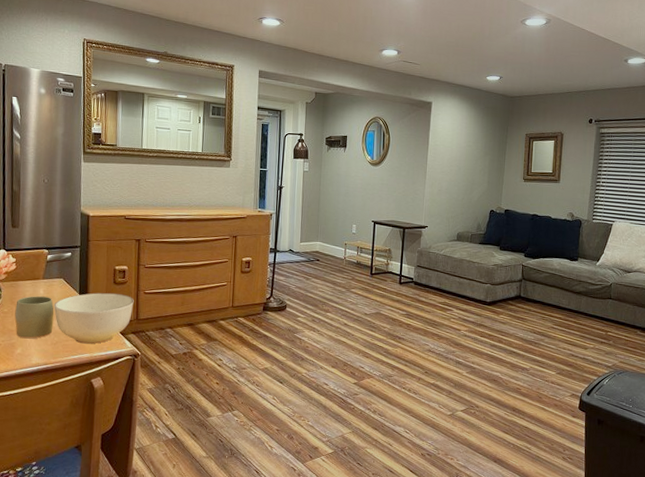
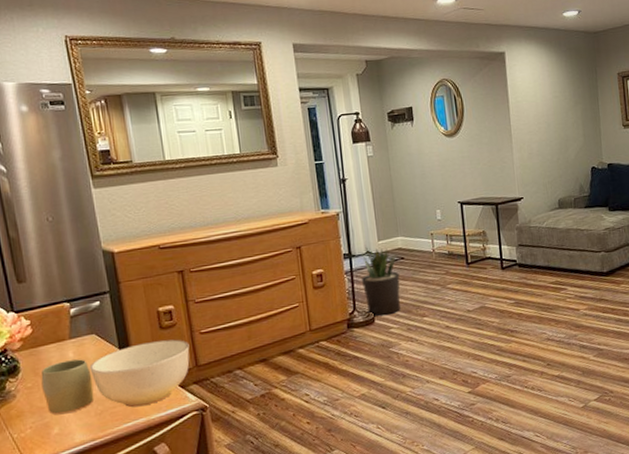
planter: none [281,244,313,305] -> present [361,245,400,316]

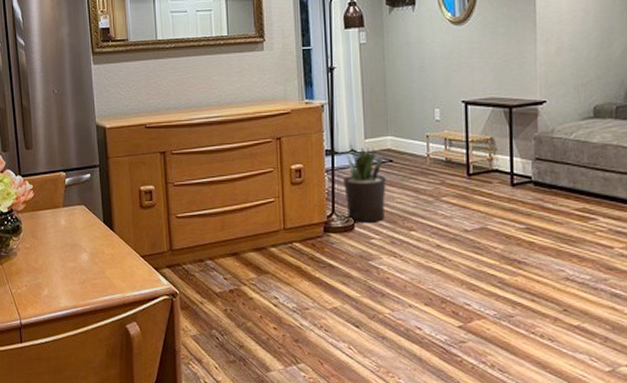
mug: present [41,359,95,415] -> none [37,227,79,278]
bowl: present [89,339,190,408] -> none [77,219,166,282]

